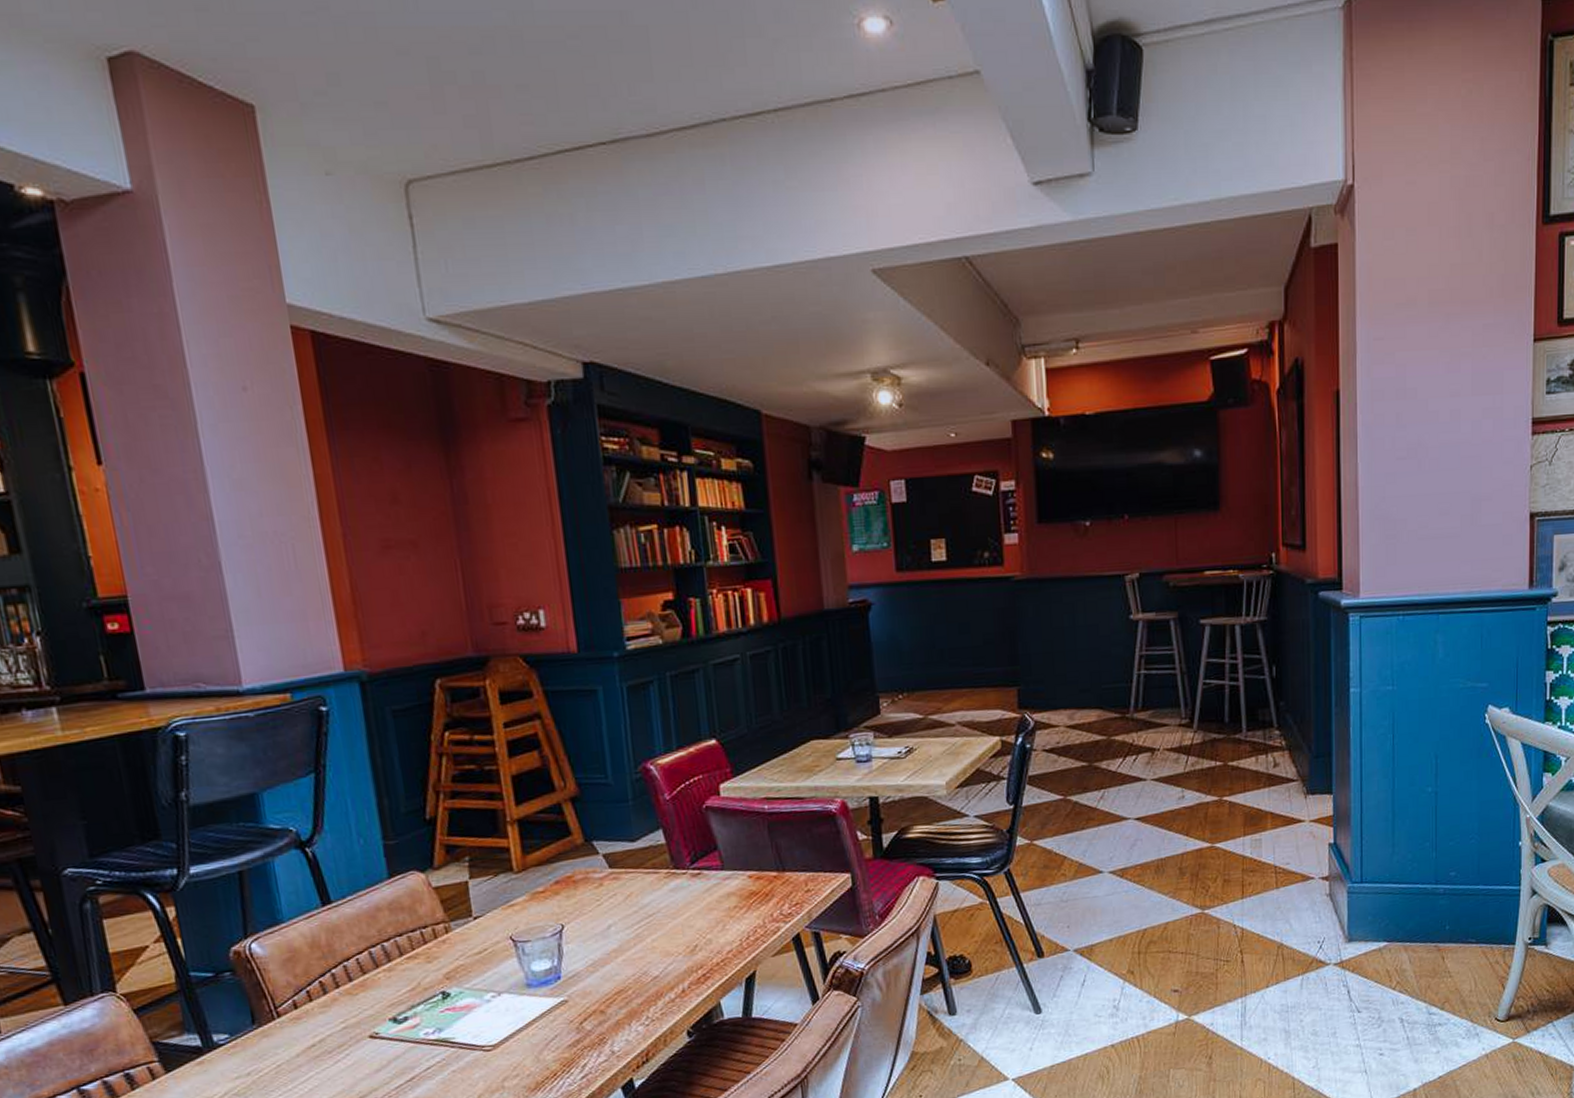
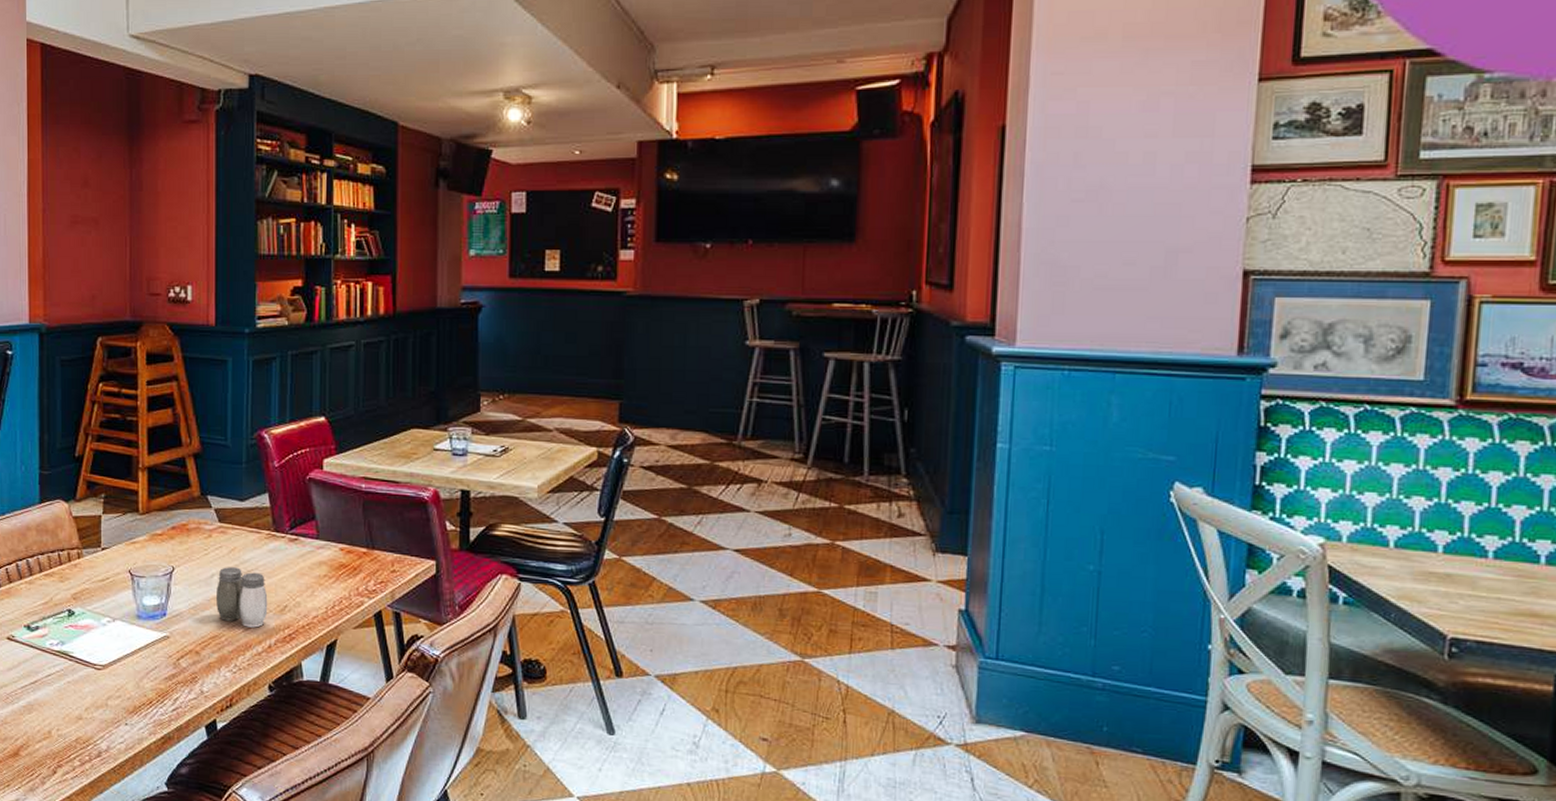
salt and pepper shaker: none [615,913,677,975] -> present [215,567,268,628]

